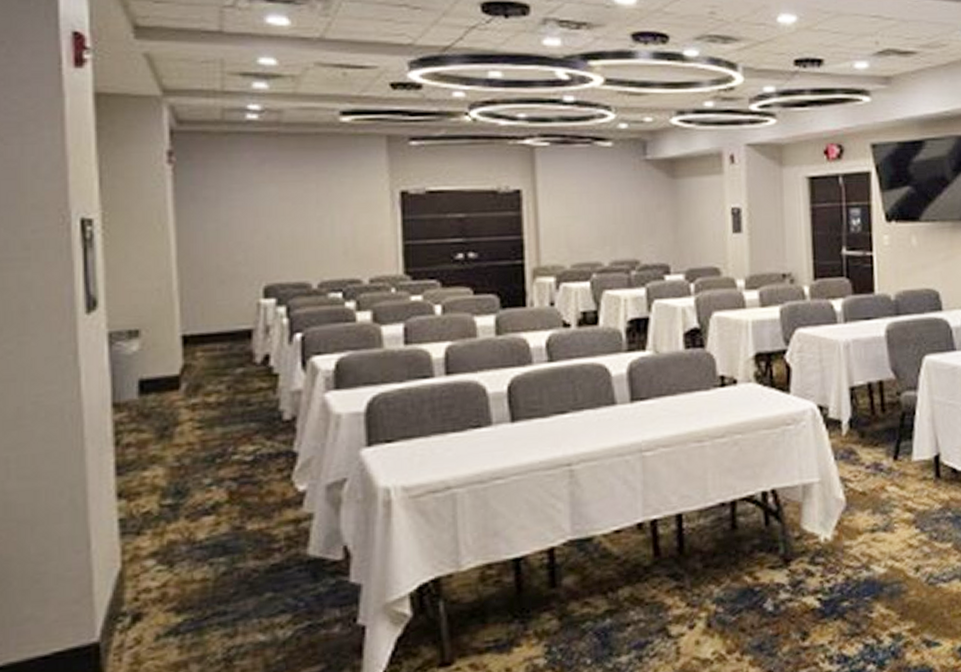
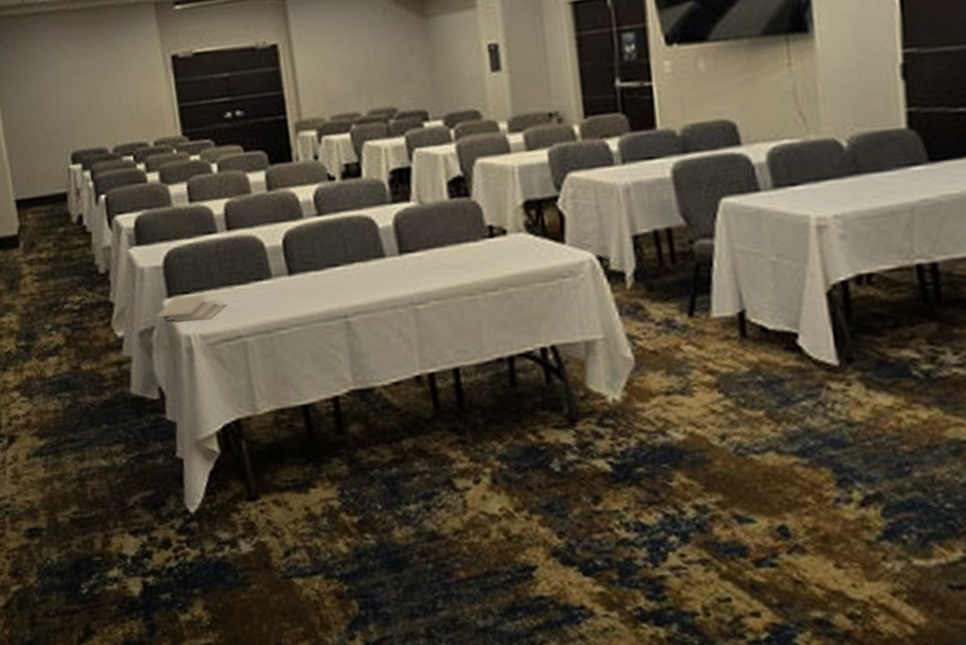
papers: none [349,443,438,474] -> present [155,294,227,323]

